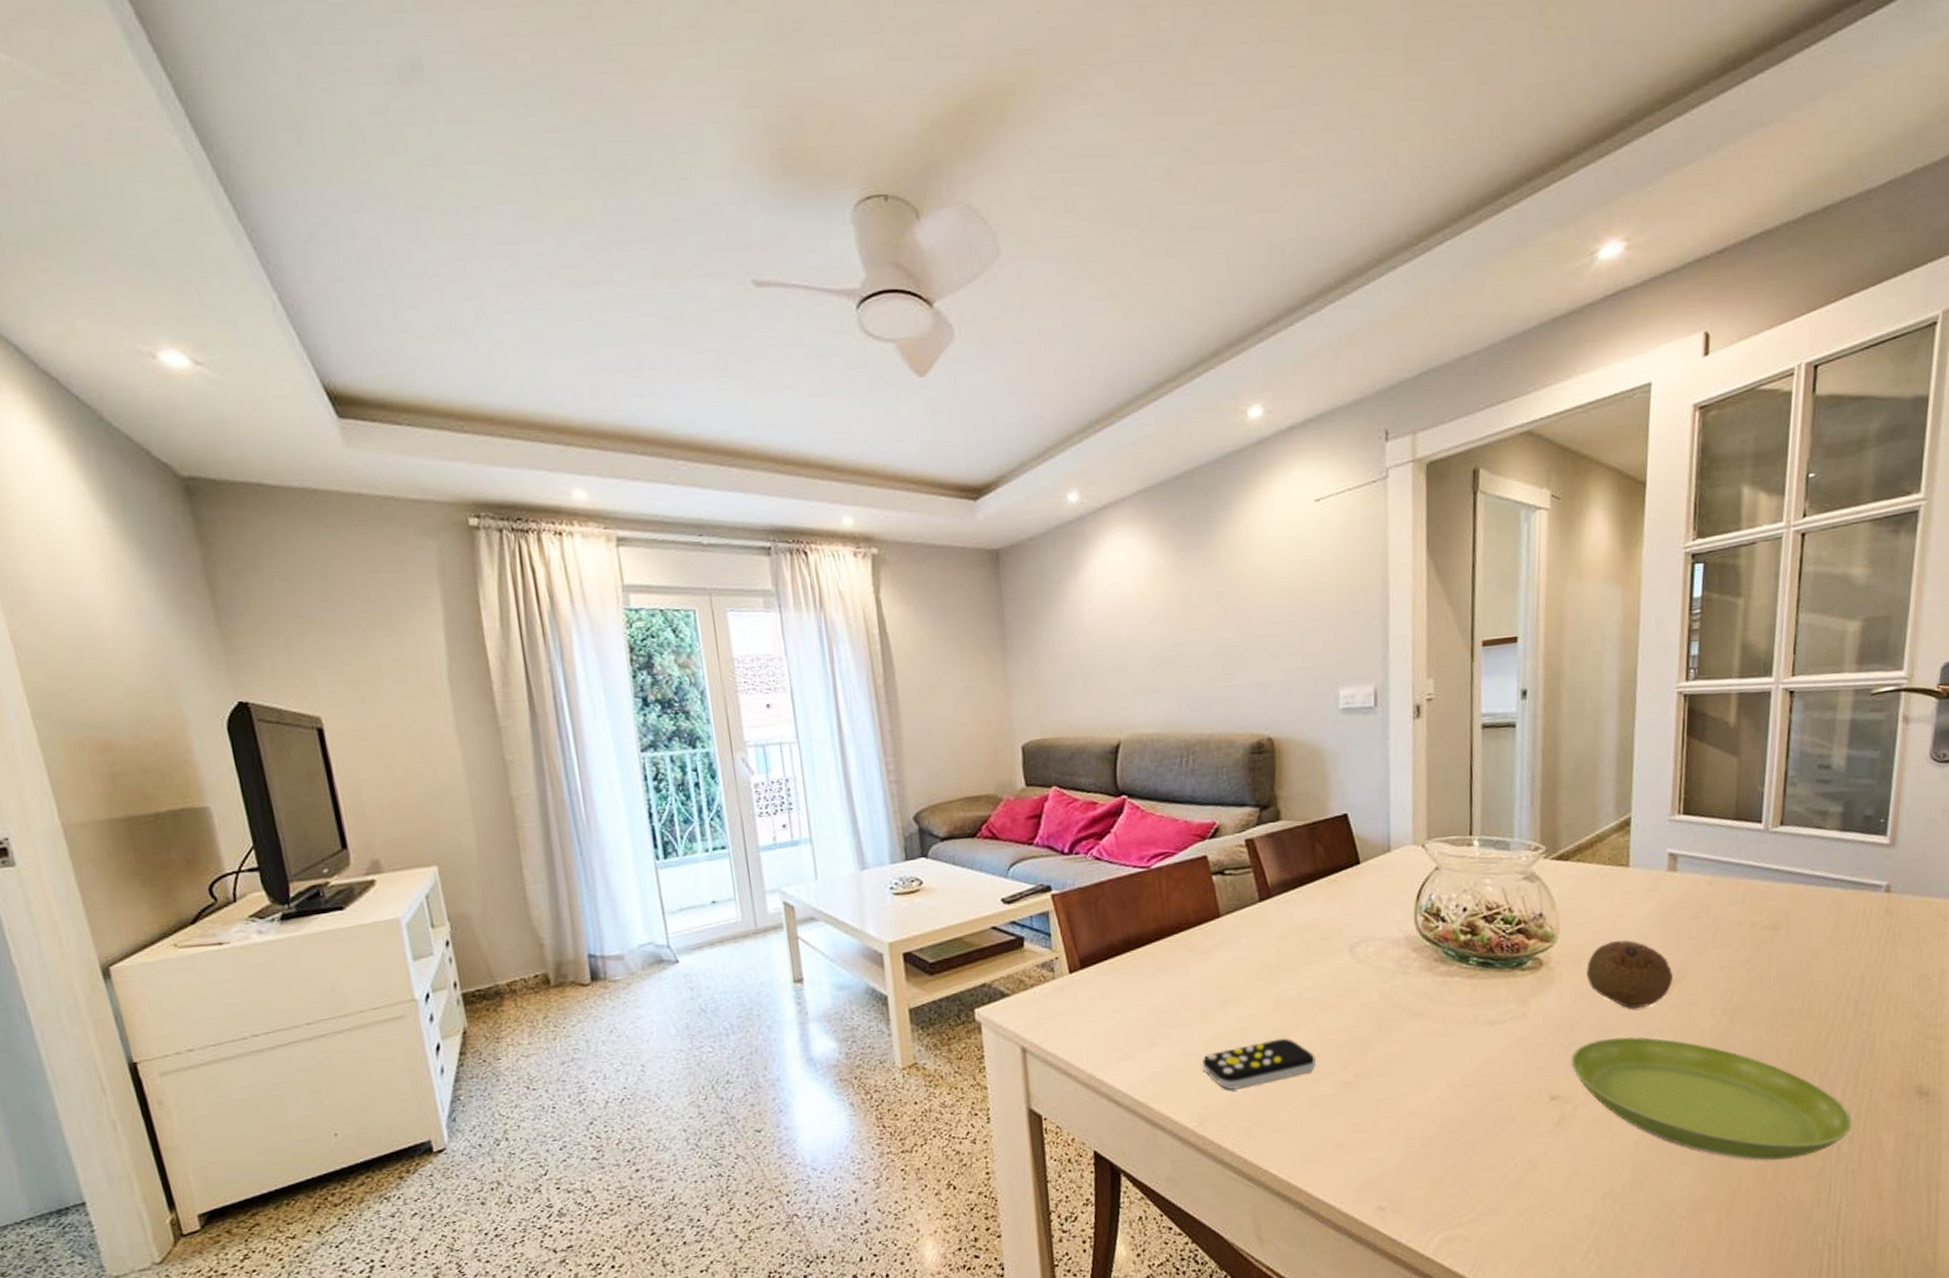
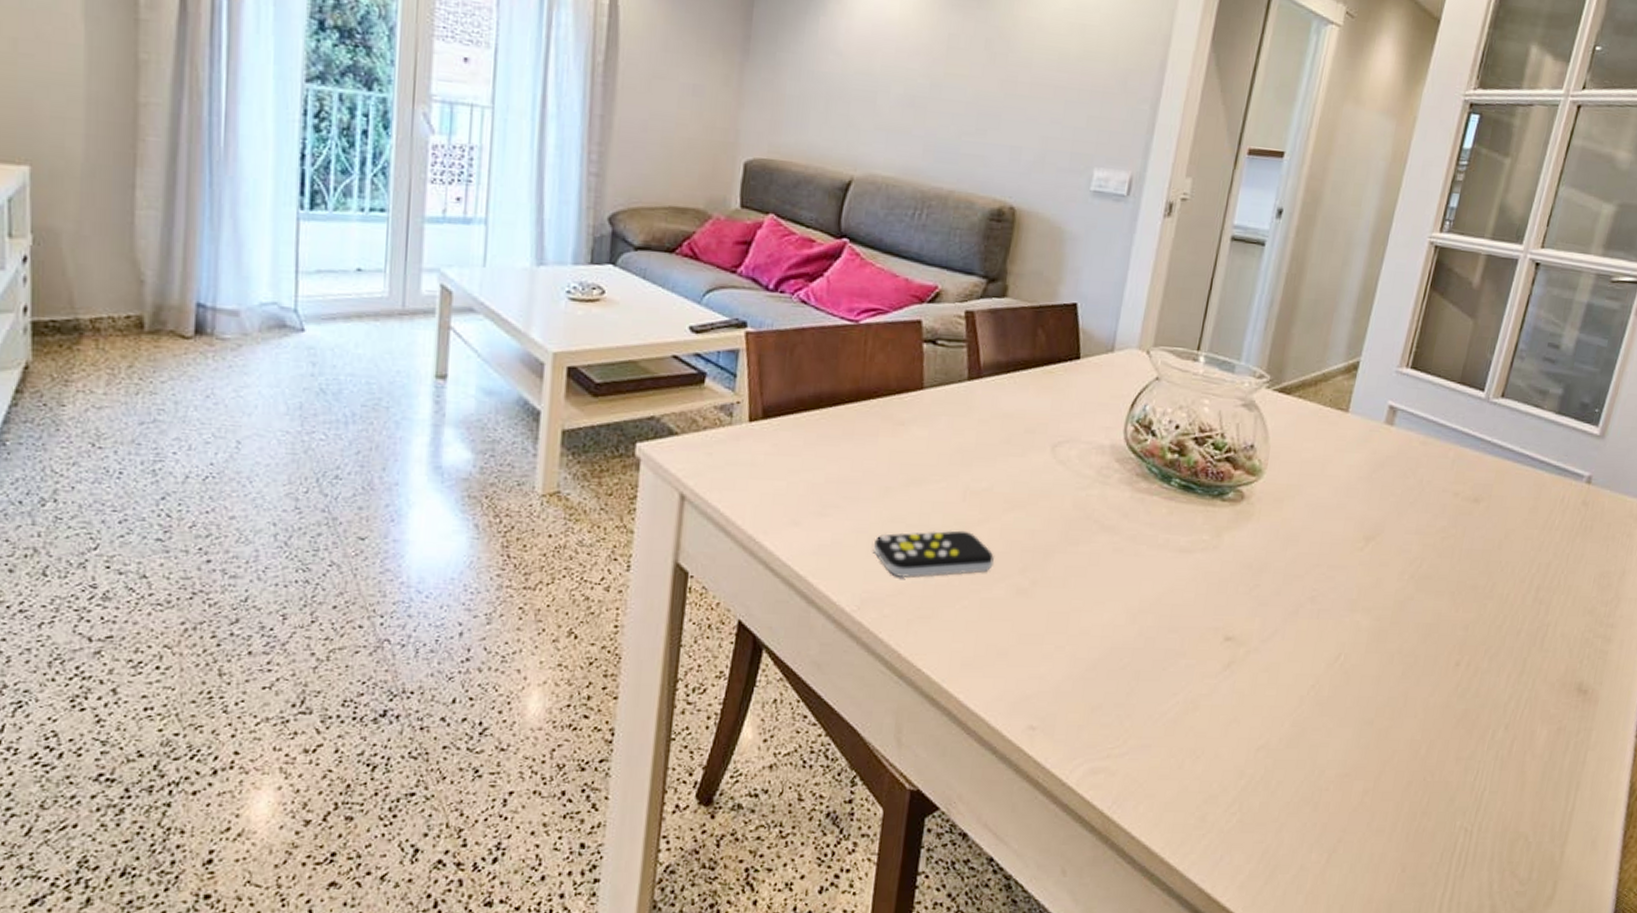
saucer: present [1571,1036,1853,1160] -> none [1252,586,1512,737]
fruit: present [1587,940,1674,1009] -> none [1285,485,1370,561]

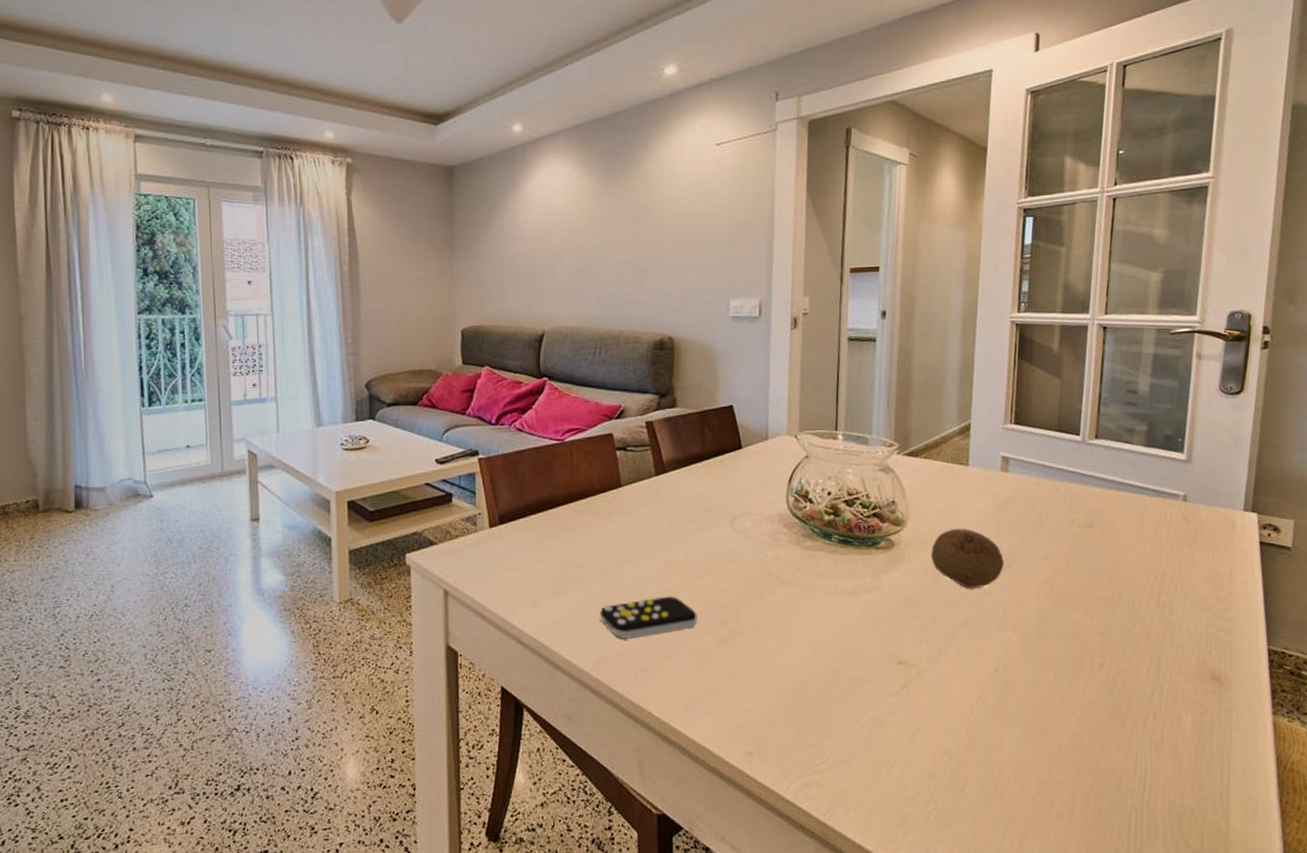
fruit: none [1285,485,1370,561] -> present [931,528,1005,589]

